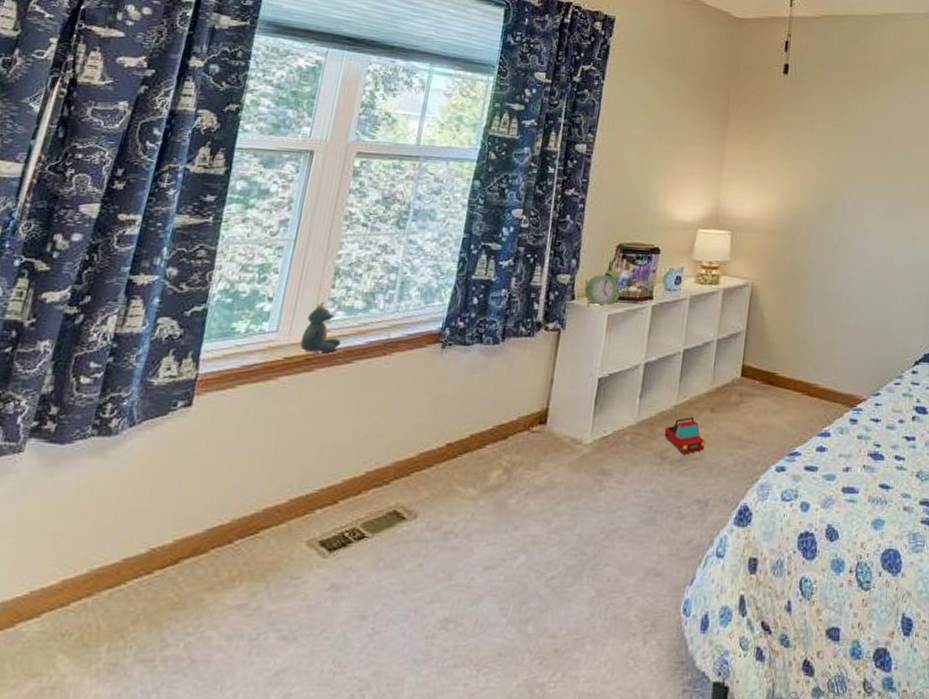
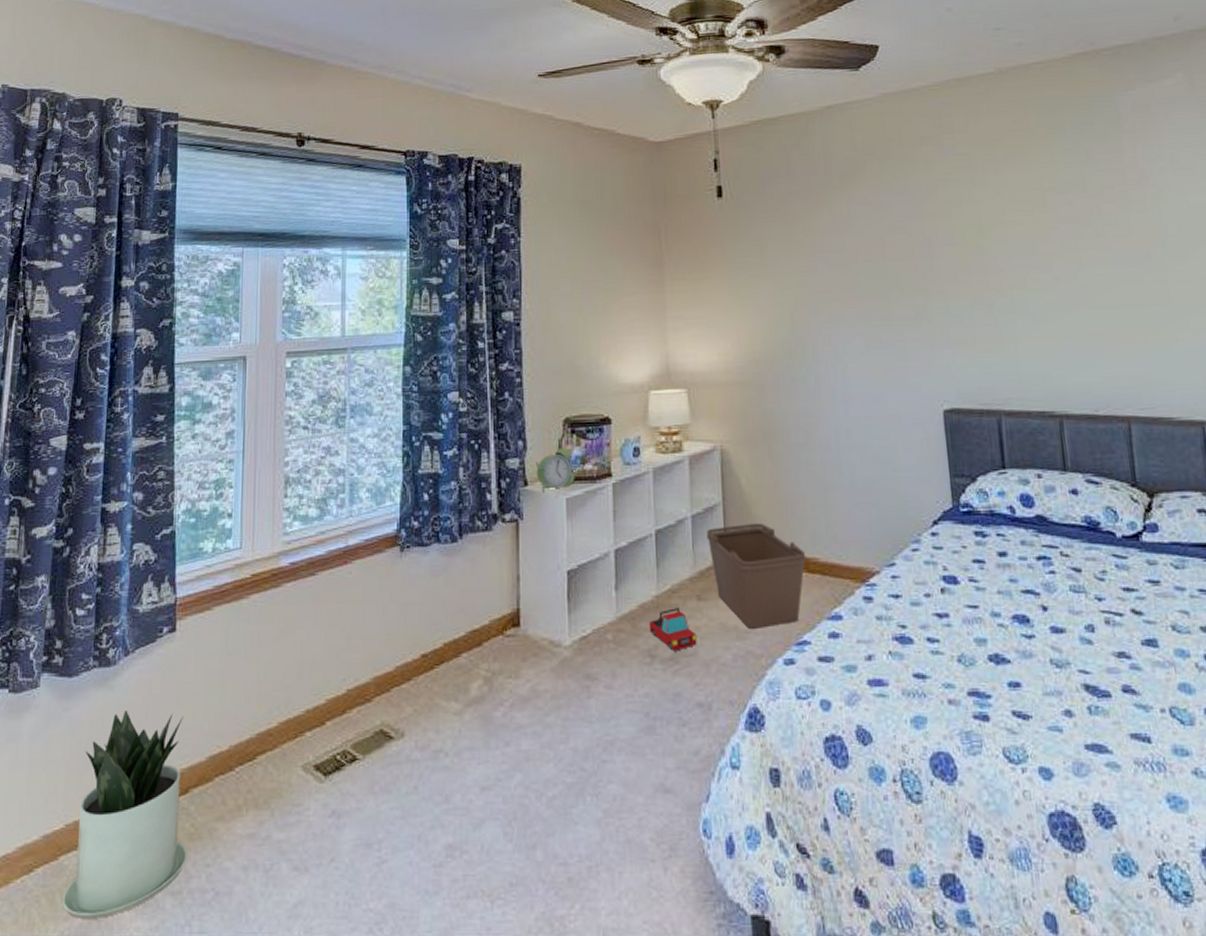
planter: none [12,480,187,687] -> present [62,711,189,920]
stuffed animal: present [300,301,341,353] -> none [264,512,302,566]
bicycle basket: none [727,351,809,440] -> present [706,524,806,629]

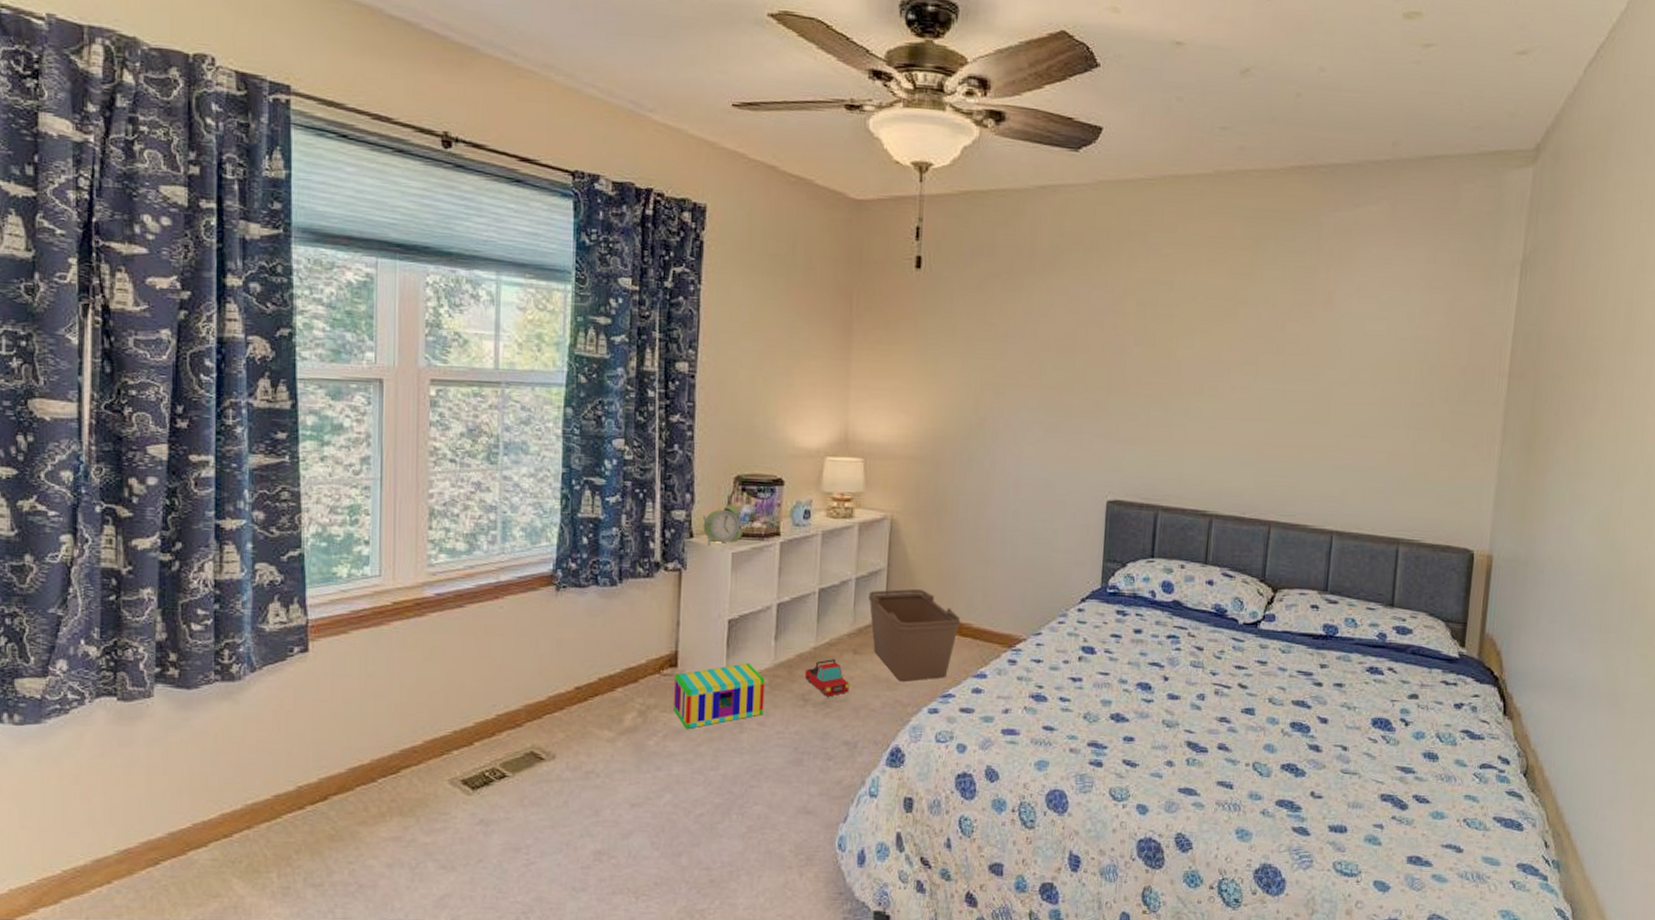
planter: present [62,711,189,920] -> none [194,723,330,907]
toy box: none [518,618,610,696] -> present [672,663,765,729]

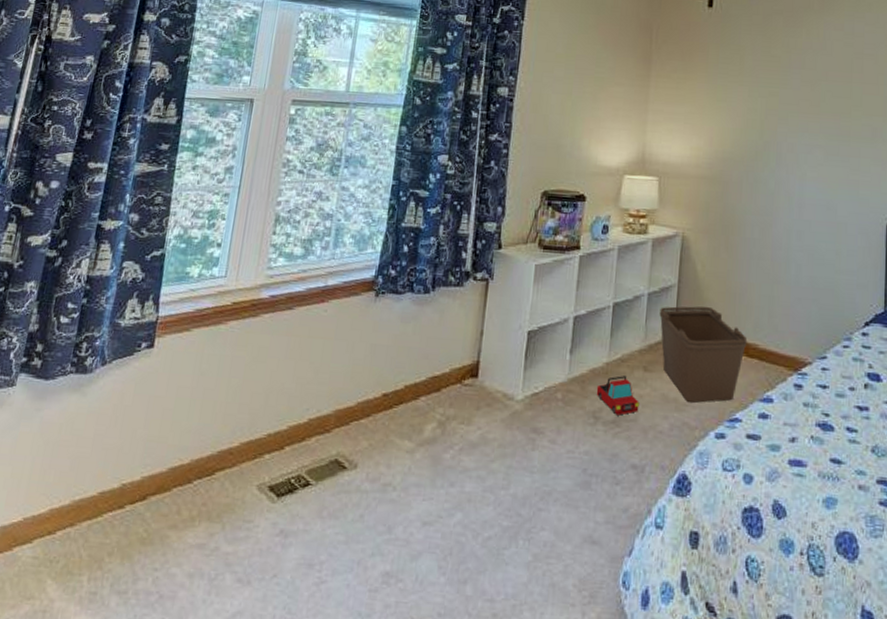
toy box: present [672,663,765,729] -> none [470,376,559,443]
alarm clock: present [703,505,744,546] -> none [511,218,548,257]

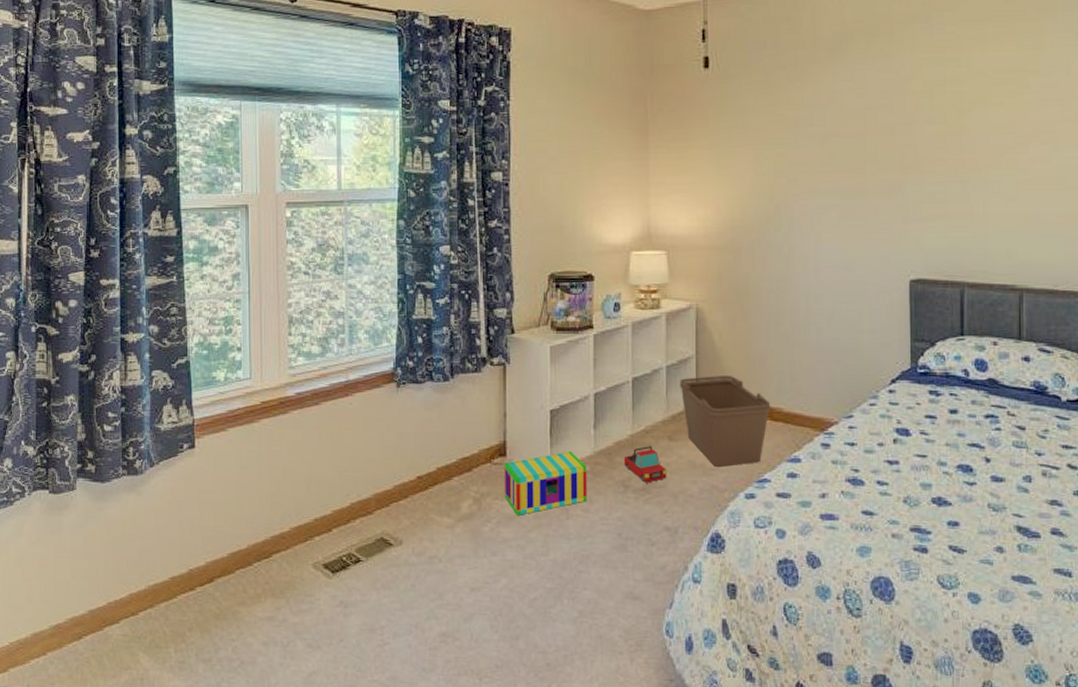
toy box: none [470,376,559,443] -> present [504,451,588,515]

